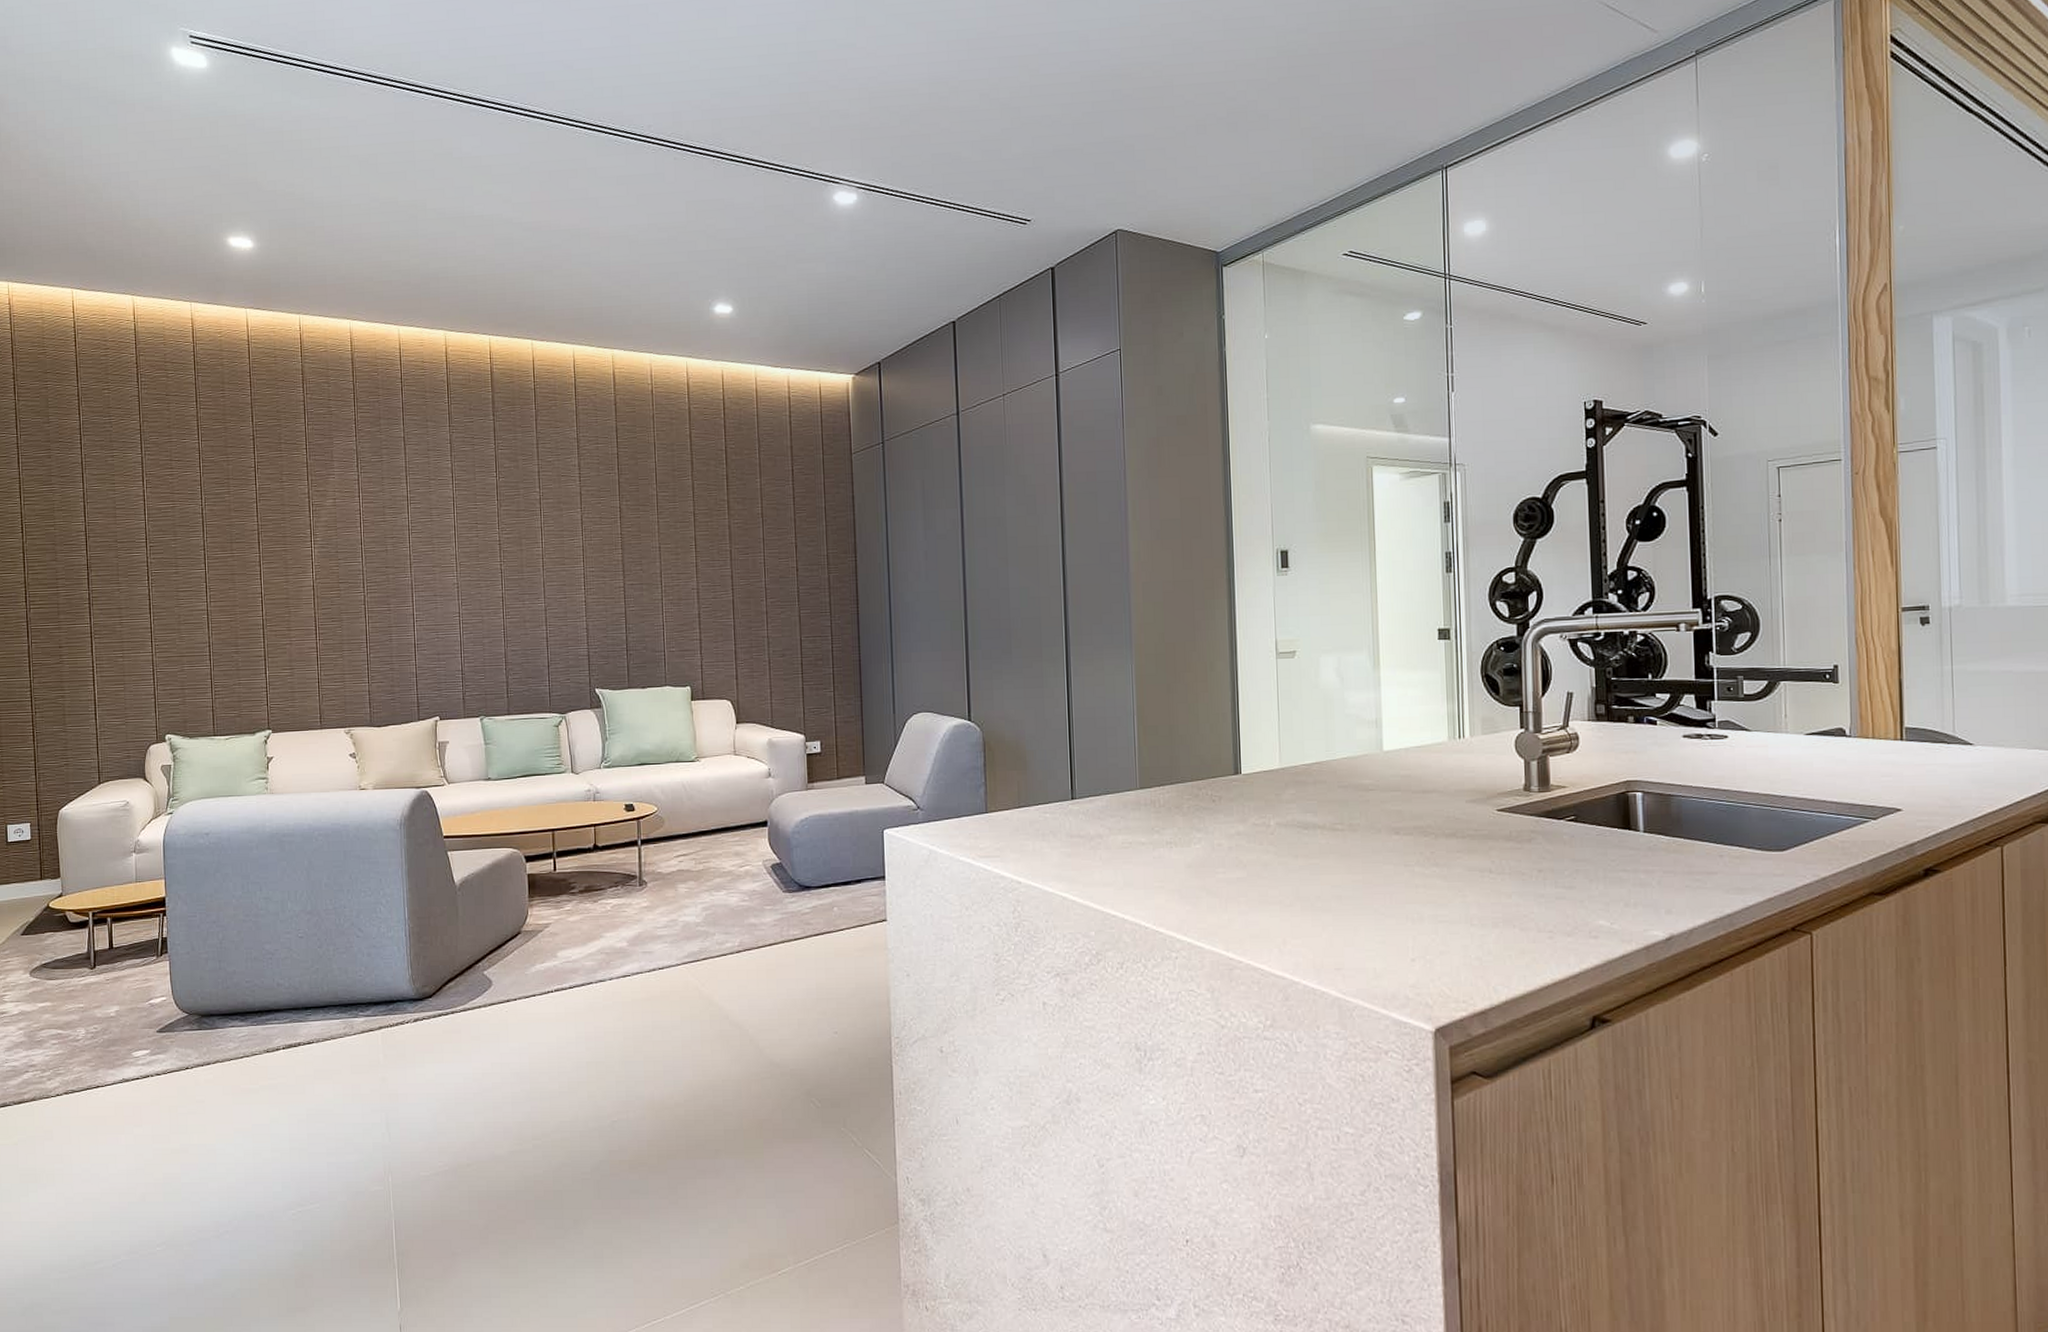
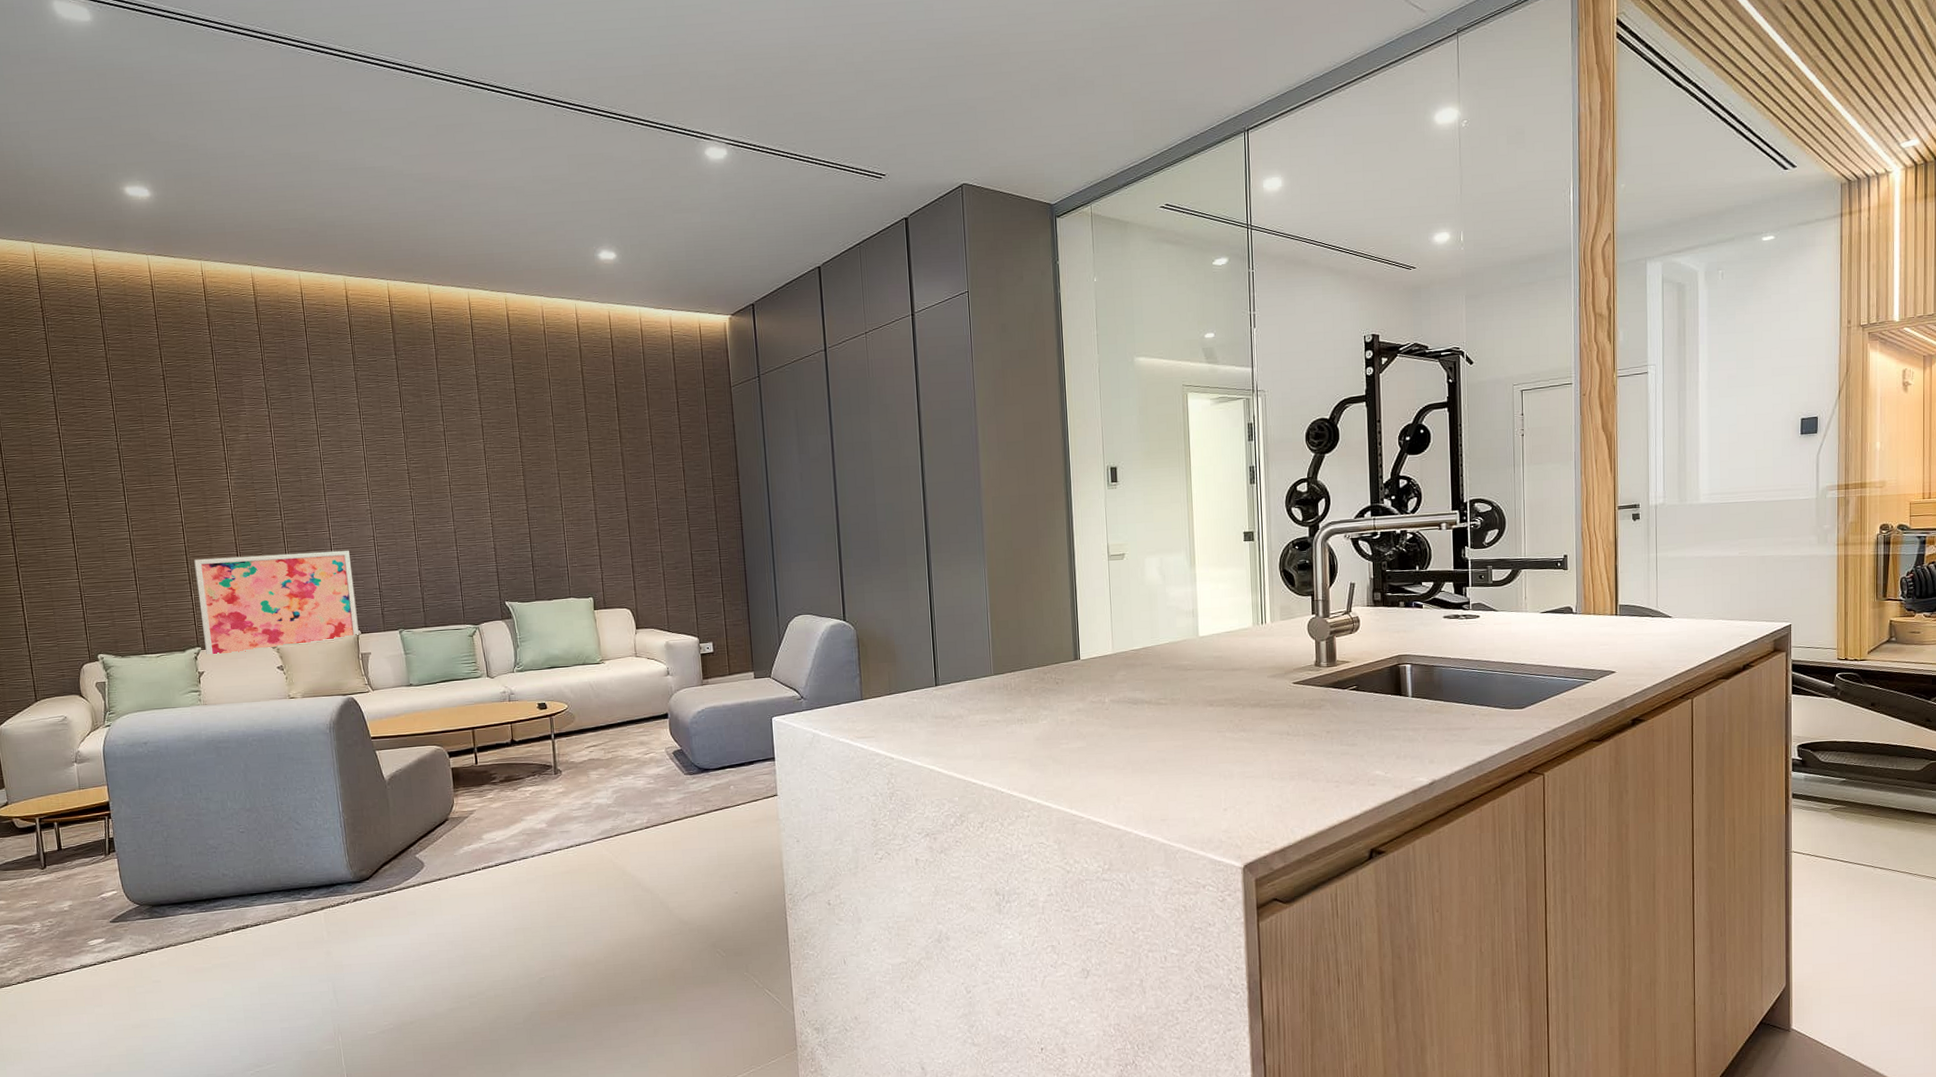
wall art: none [271,627,438,738] -> present [194,550,359,654]

